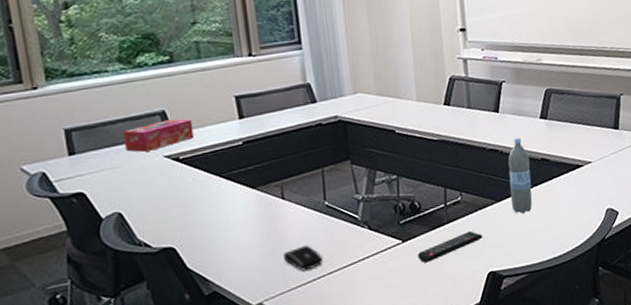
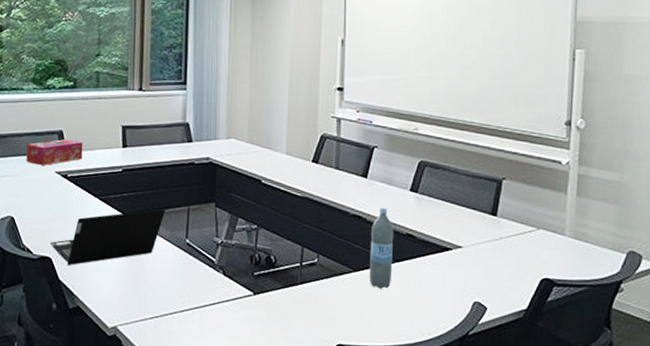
laptop computer: none [170,175,298,252] -> present [50,209,165,265]
computer mouse: present [283,245,323,271] -> none [141,278,177,304]
remote control: present [417,231,483,263] -> none [266,297,335,321]

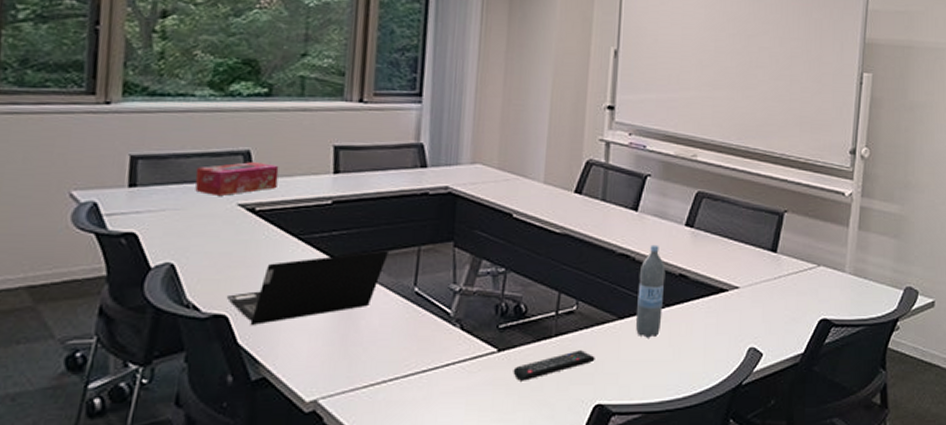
remote control: none [266,297,335,321] -> present [513,350,595,381]

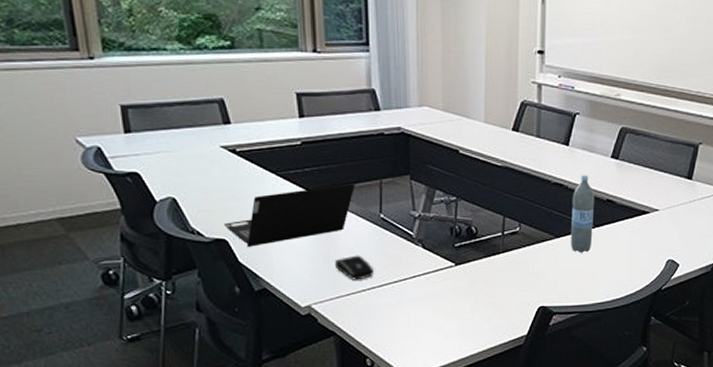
tissue box: present [195,162,279,196] -> none [179,109,252,139]
computer mouse: none [352,337,399,369] -> present [334,255,374,280]
remote control: present [513,350,595,381] -> none [469,264,537,289]

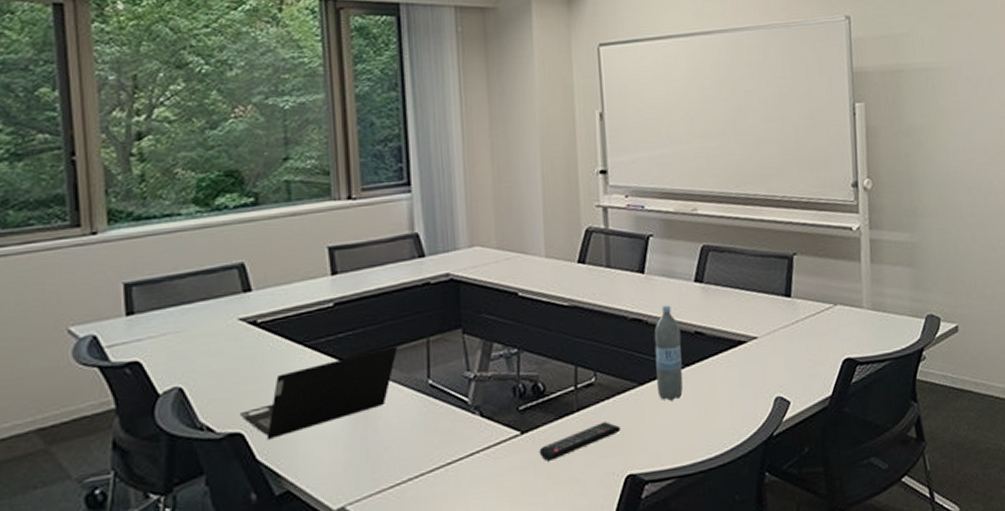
computer mouse: present [334,255,374,280] -> none [373,434,422,468]
remote control: none [469,264,537,289] -> present [539,422,621,461]

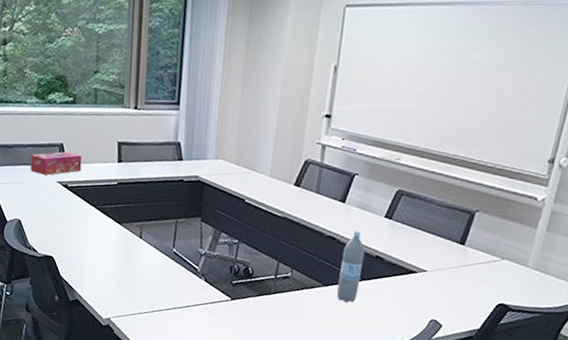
tissue box: none [192,273,276,313] -> present [30,152,82,175]
laptop computer: present [239,346,397,439] -> none [52,220,155,265]
remote control: present [539,422,621,461] -> none [241,306,304,323]

